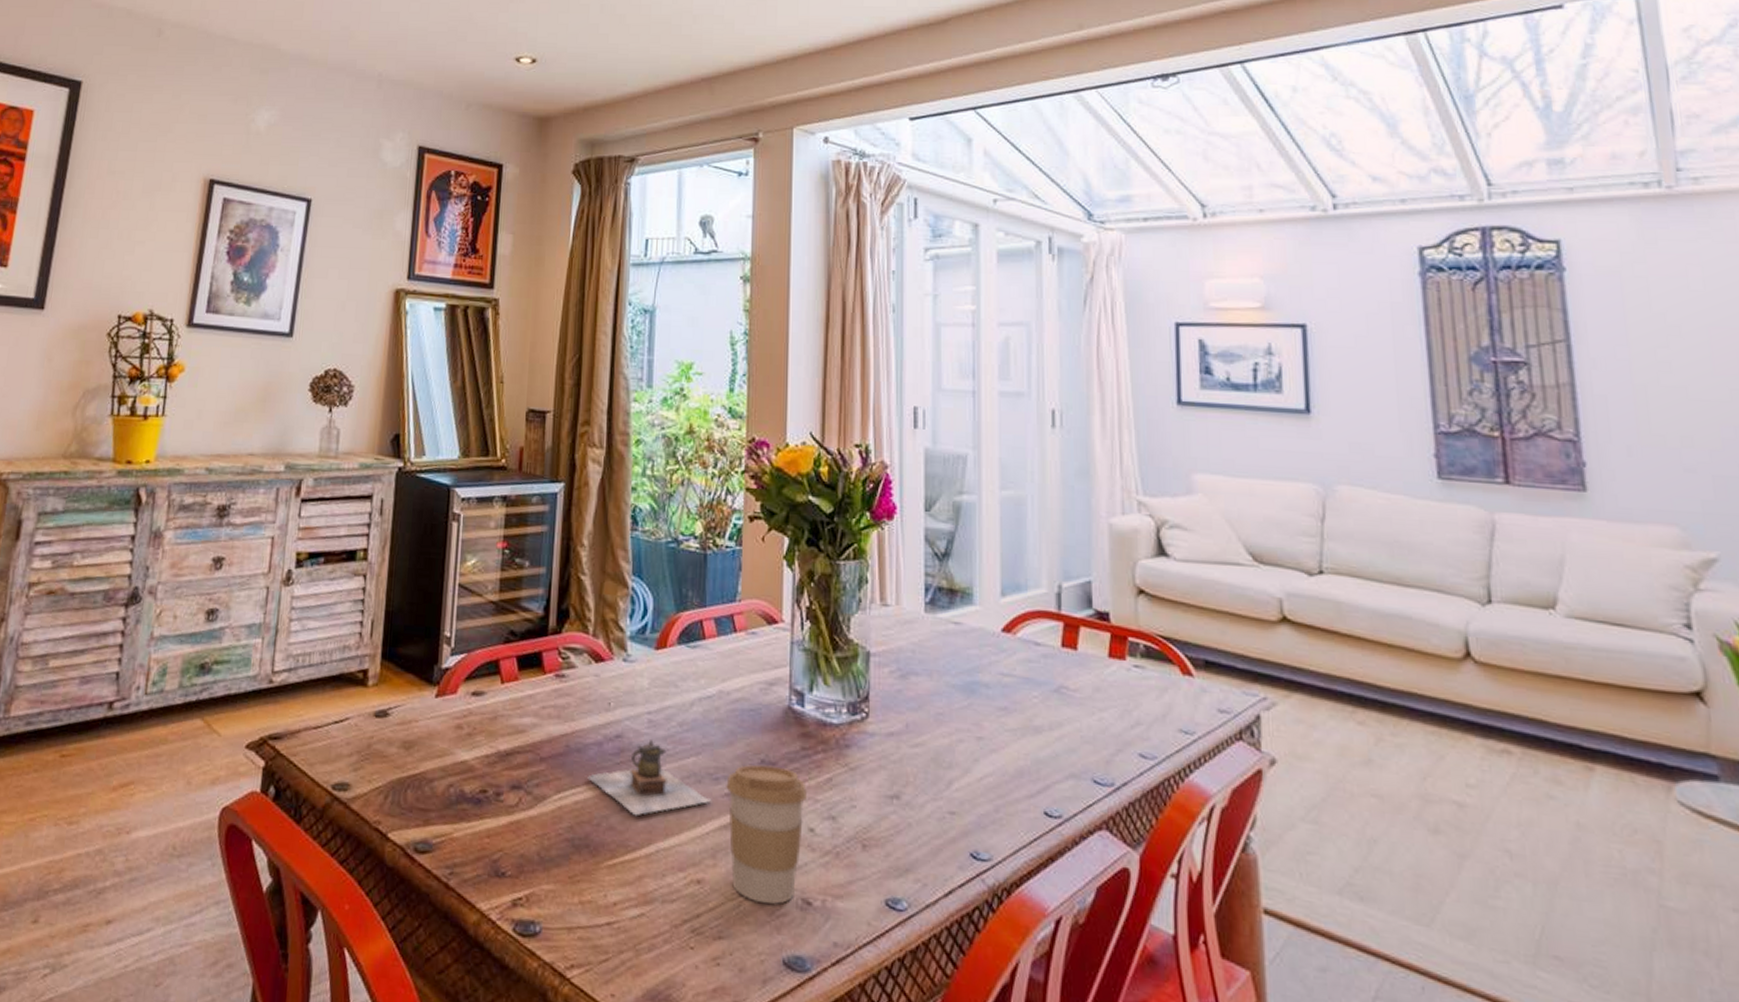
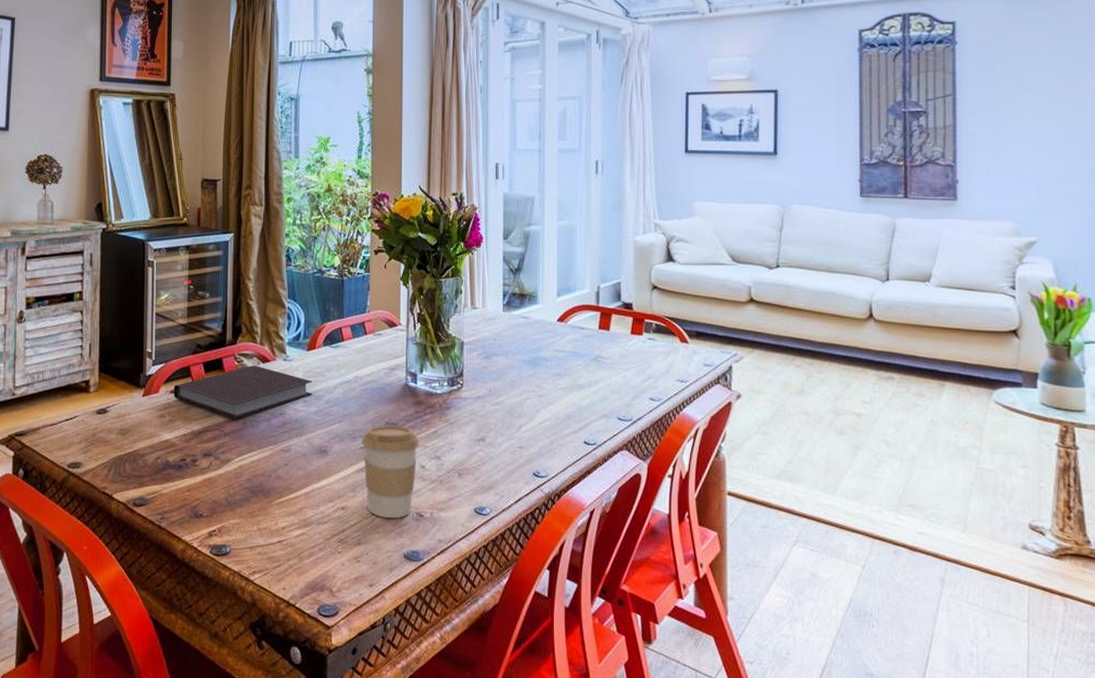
notebook: none [476,664,662,739] -> present [174,365,313,419]
teapot: present [587,740,712,816] -> none [260,415,352,468]

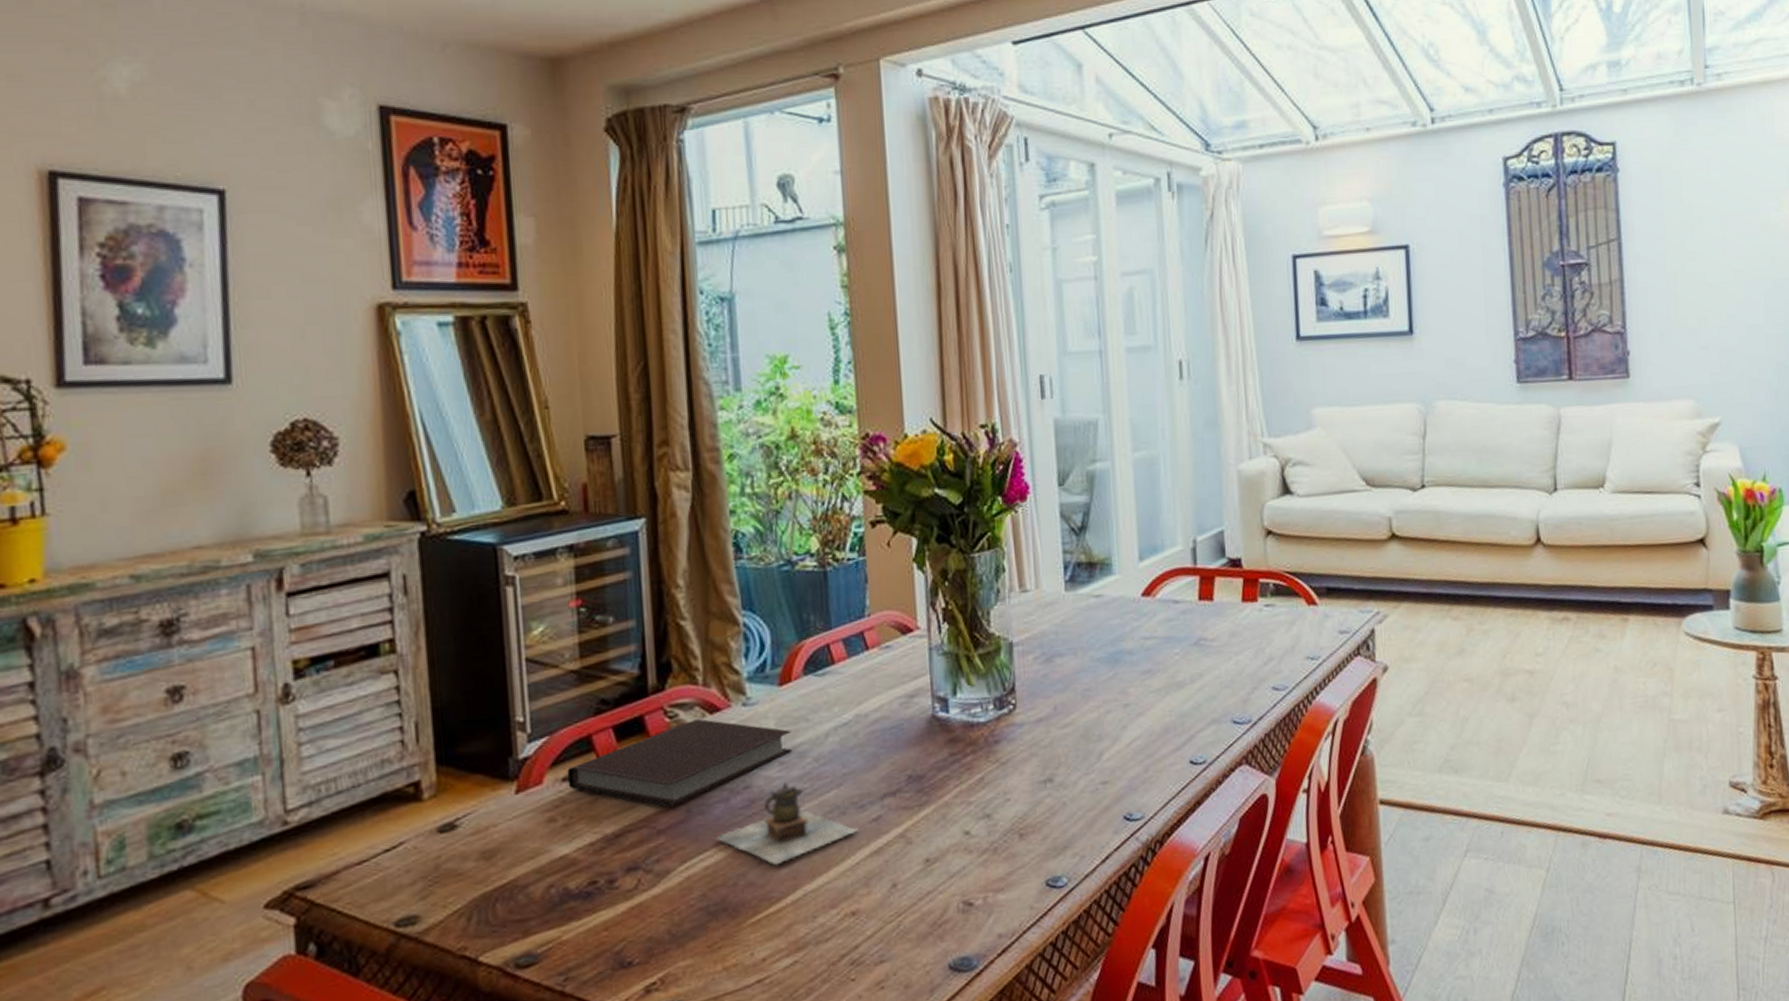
teapot: none [260,415,352,468] -> present [716,783,860,866]
coffee cup: present [361,425,420,519] -> none [873,778,961,918]

